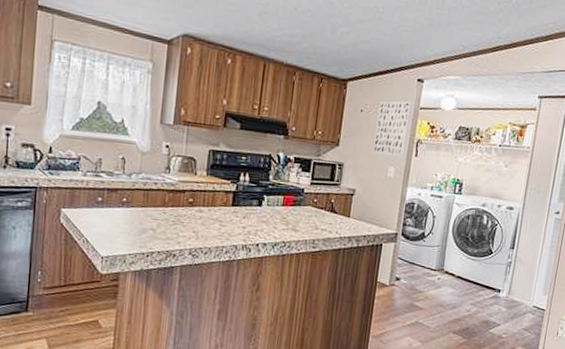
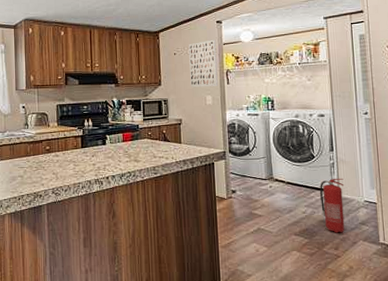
fire extinguisher: none [487,278,518,337] -> present [320,178,345,233]

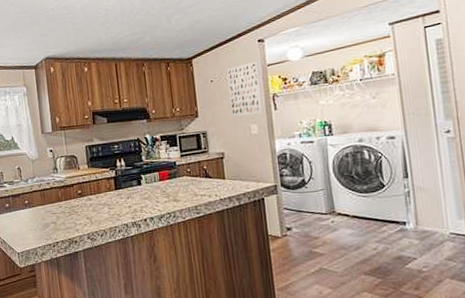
fire extinguisher: present [320,178,345,233] -> none [393,208,427,271]

